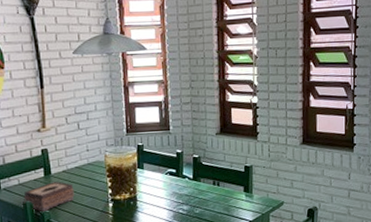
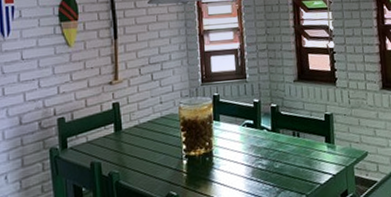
tissue box: present [23,181,75,212] -> none [91,137,146,173]

